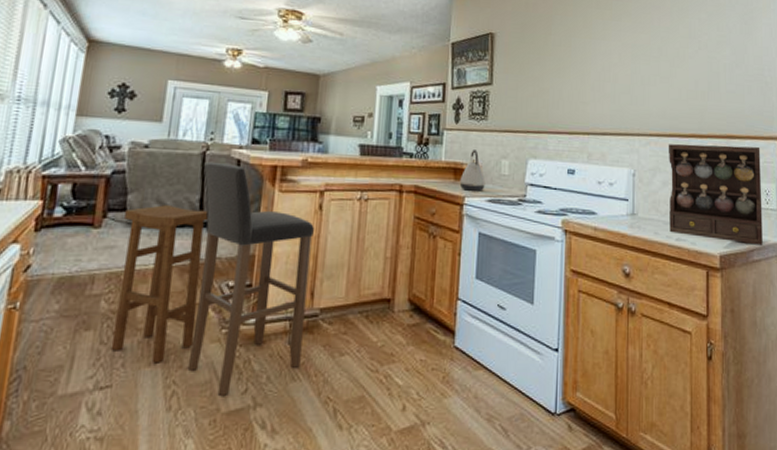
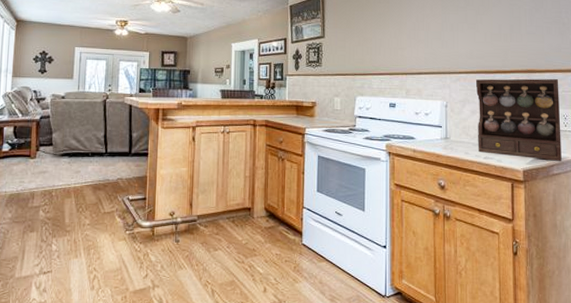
bar stool: present [110,205,208,363] -> none [49,140,111,256]
bar stool: present [187,161,314,397] -> none [103,107,190,280]
kettle: present [459,150,486,191] -> none [301,90,322,123]

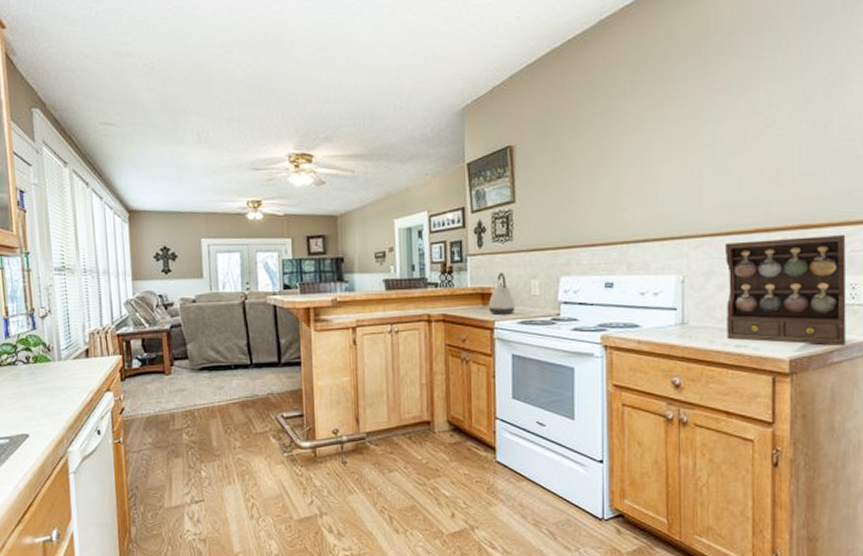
kettle: none [301,90,322,123] -> present [488,273,515,315]

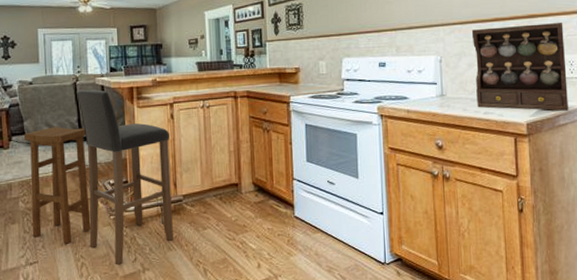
bar stool: none [188,351,262,482] -> present [24,127,91,244]
bar stool: none [245,309,355,508] -> present [77,89,173,265]
kettle: present [488,273,515,315] -> none [284,55,307,91]

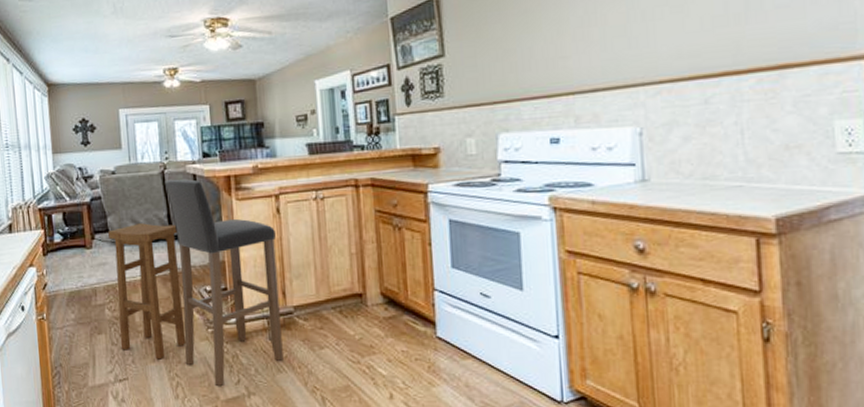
spice rack: present [471,23,568,111] -> none [687,74,844,201]

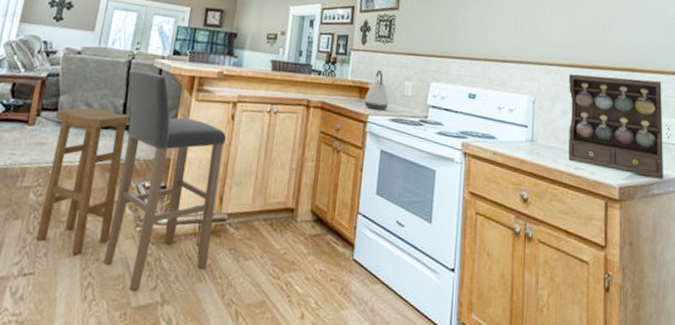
kettle: none [420,132,450,177] -> present [364,70,389,110]
spice rack: none [687,74,844,201] -> present [568,74,663,179]

